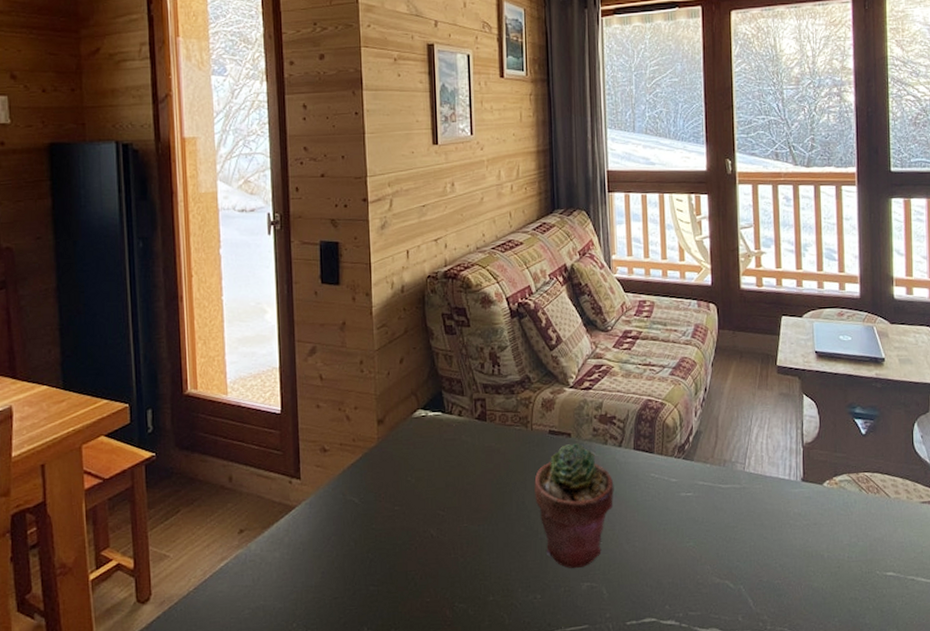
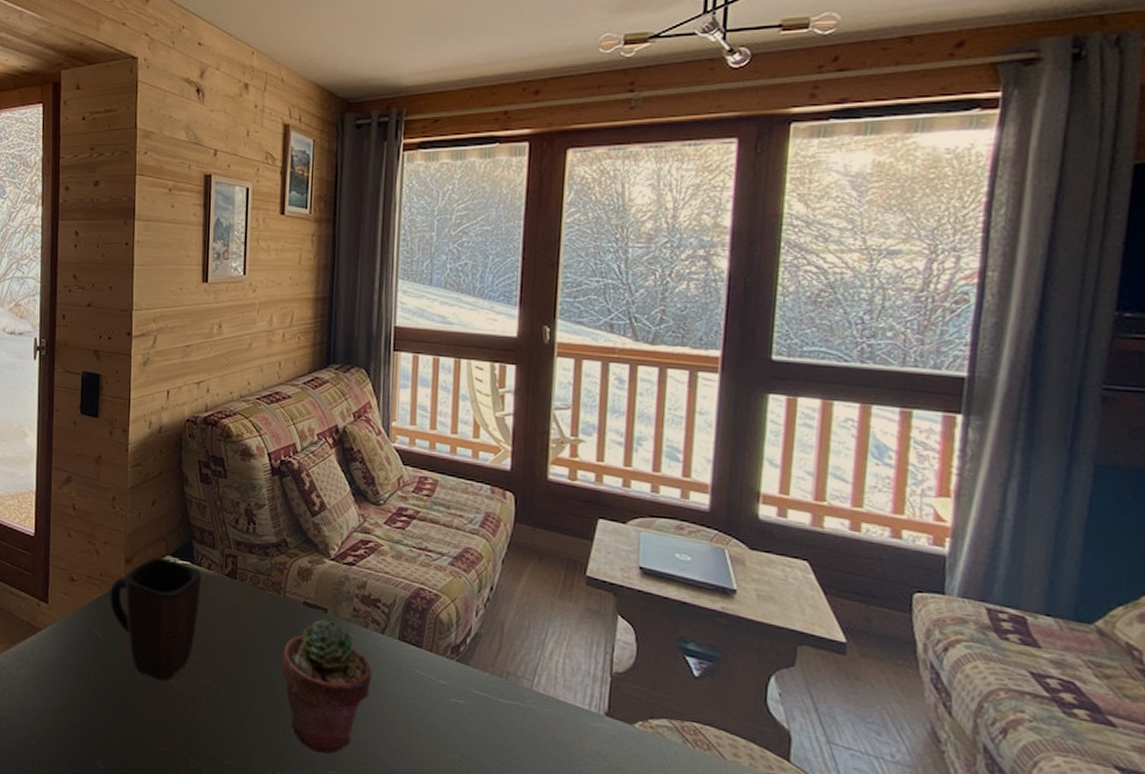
mug: none [364,412,454,533] -> present [110,557,202,681]

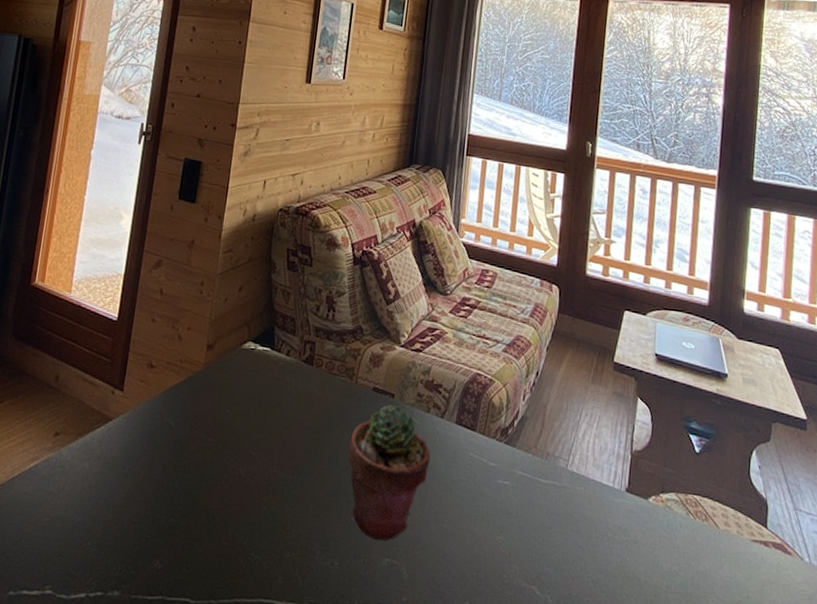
mug: present [110,557,202,681] -> none [187,343,281,471]

